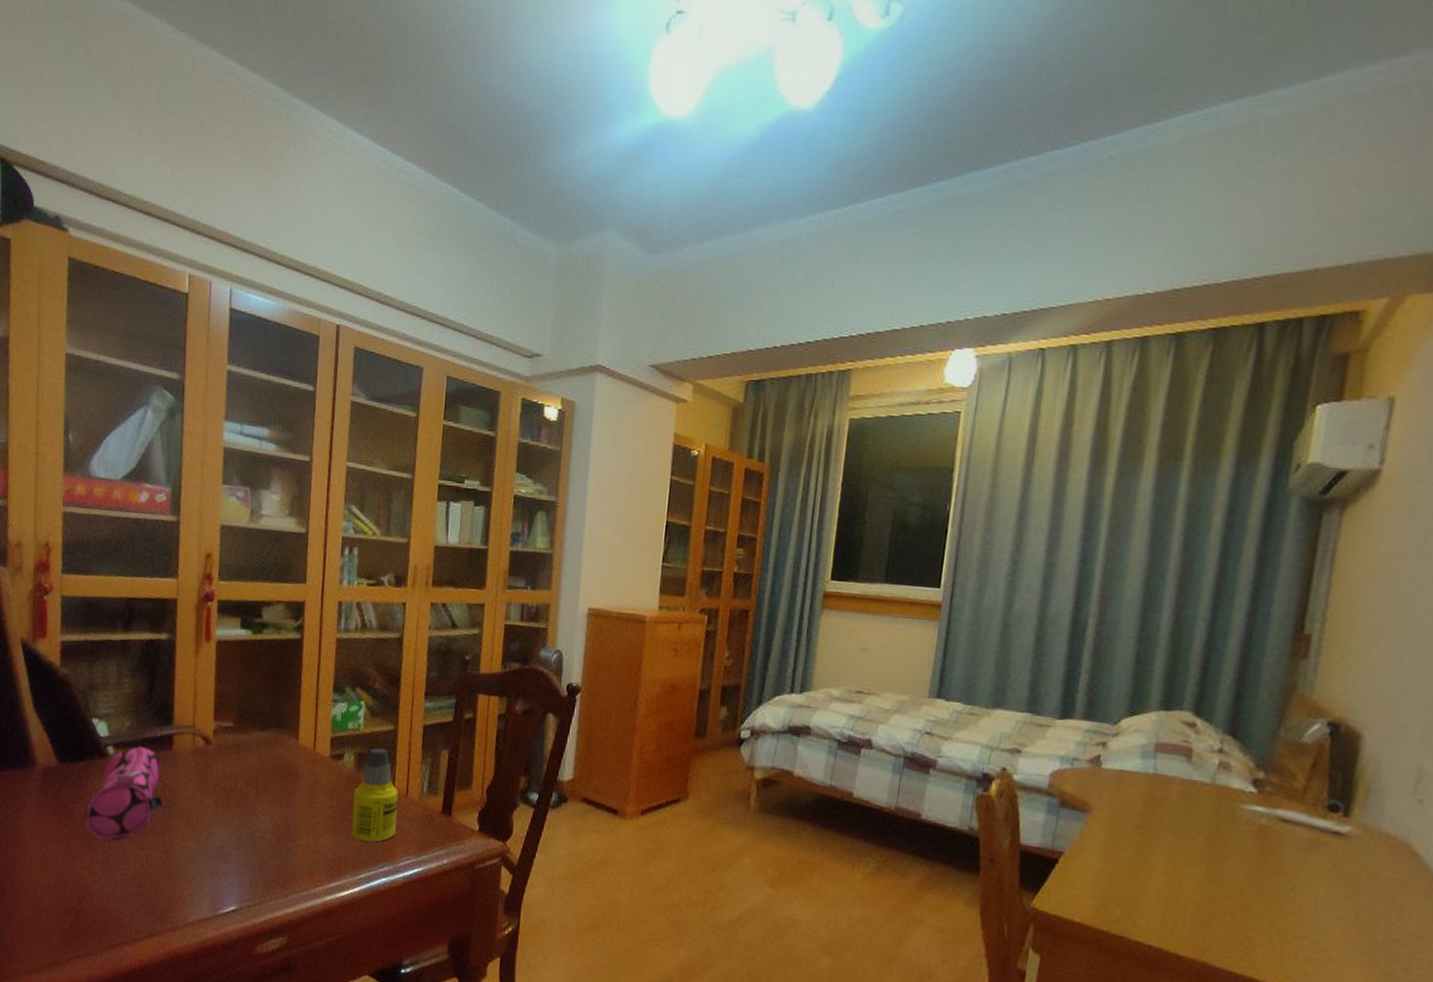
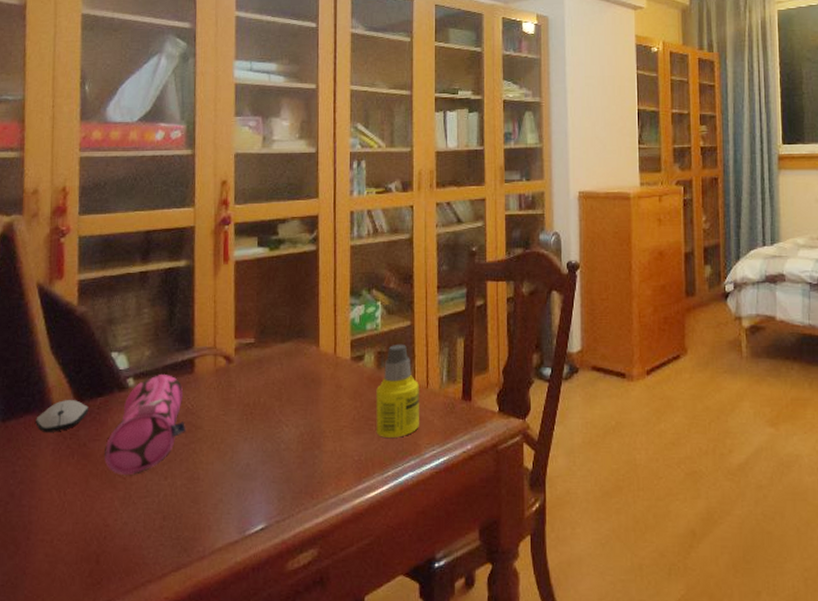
computer mouse: none [20,759,70,789] -> present [36,400,88,432]

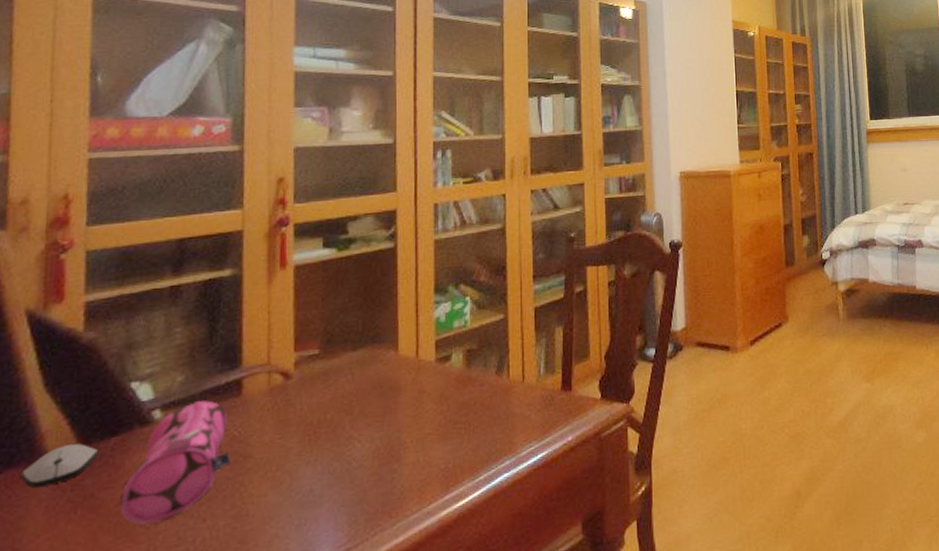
bottle: present [376,344,419,438] -> none [465,339,514,441]

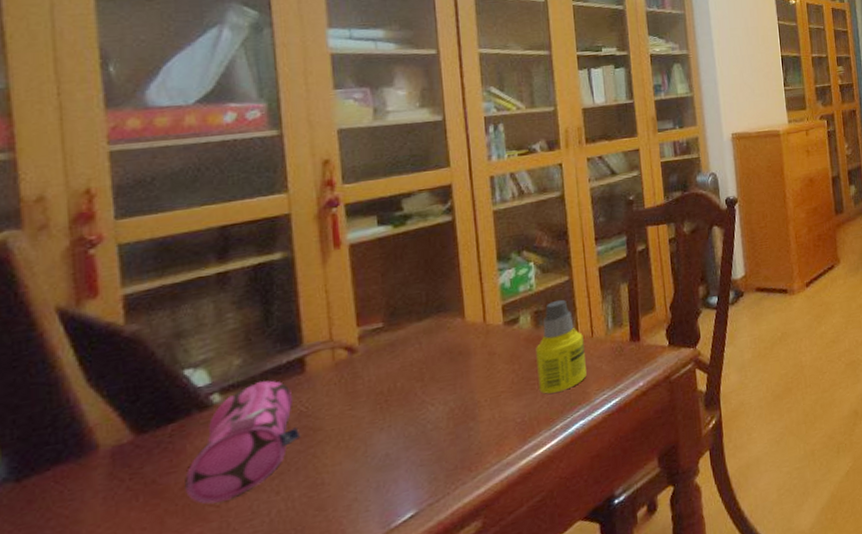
computer mouse: present [21,444,98,488] -> none [72,433,155,481]
bottle: none [465,339,514,441] -> present [536,299,587,394]

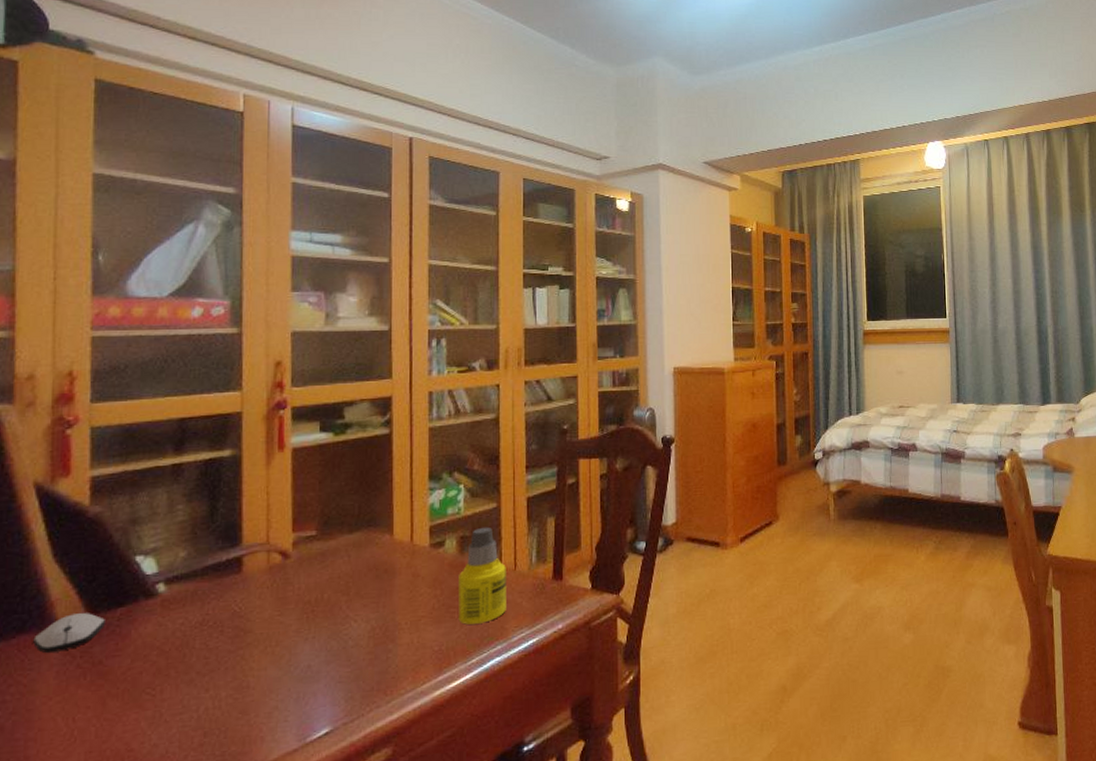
computer mouse: none [72,433,155,481] -> present [33,613,105,653]
pencil case: present [184,380,301,504] -> none [125,575,233,692]

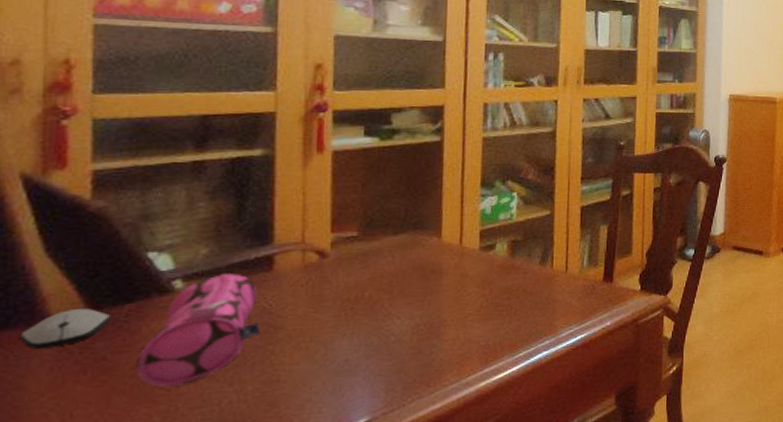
pencil case: none [125,575,233,692] -> present [135,273,261,387]
bottle: present [458,527,506,625] -> none [507,232,557,322]

